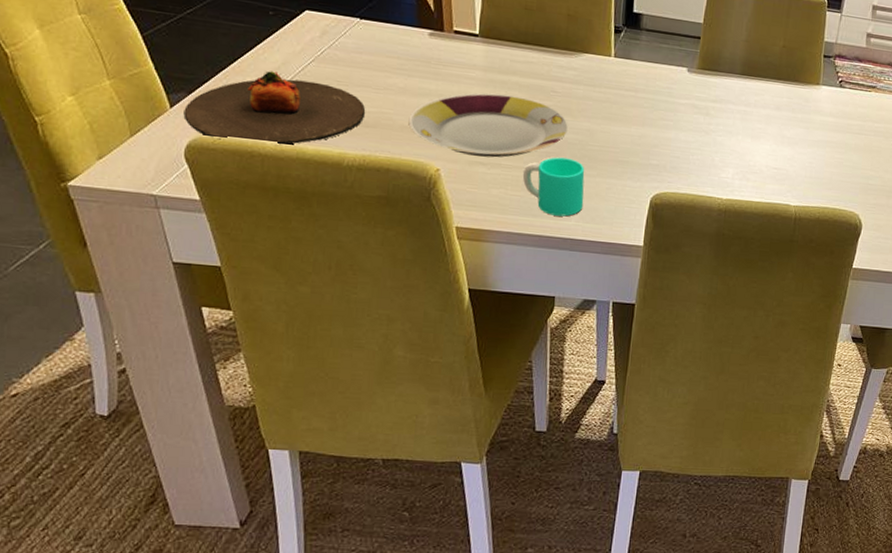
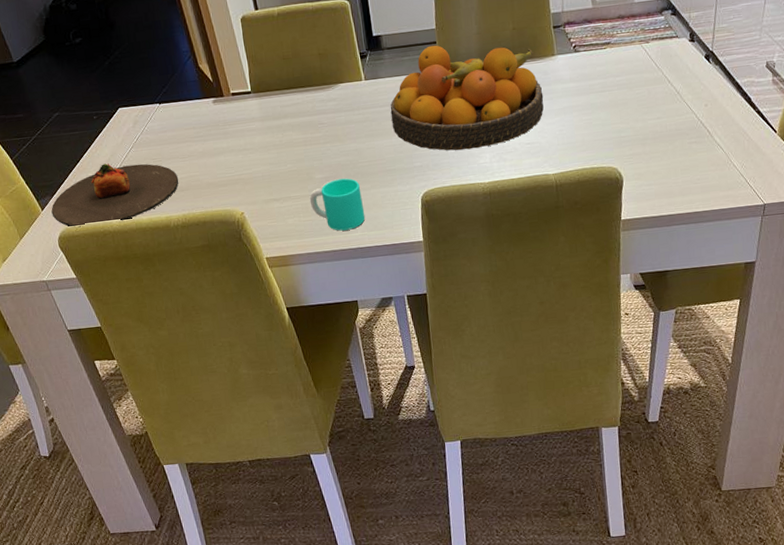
plate: present [408,93,568,158] -> none [211,135,339,196]
fruit bowl: none [634,39,801,162] -> present [390,45,544,151]

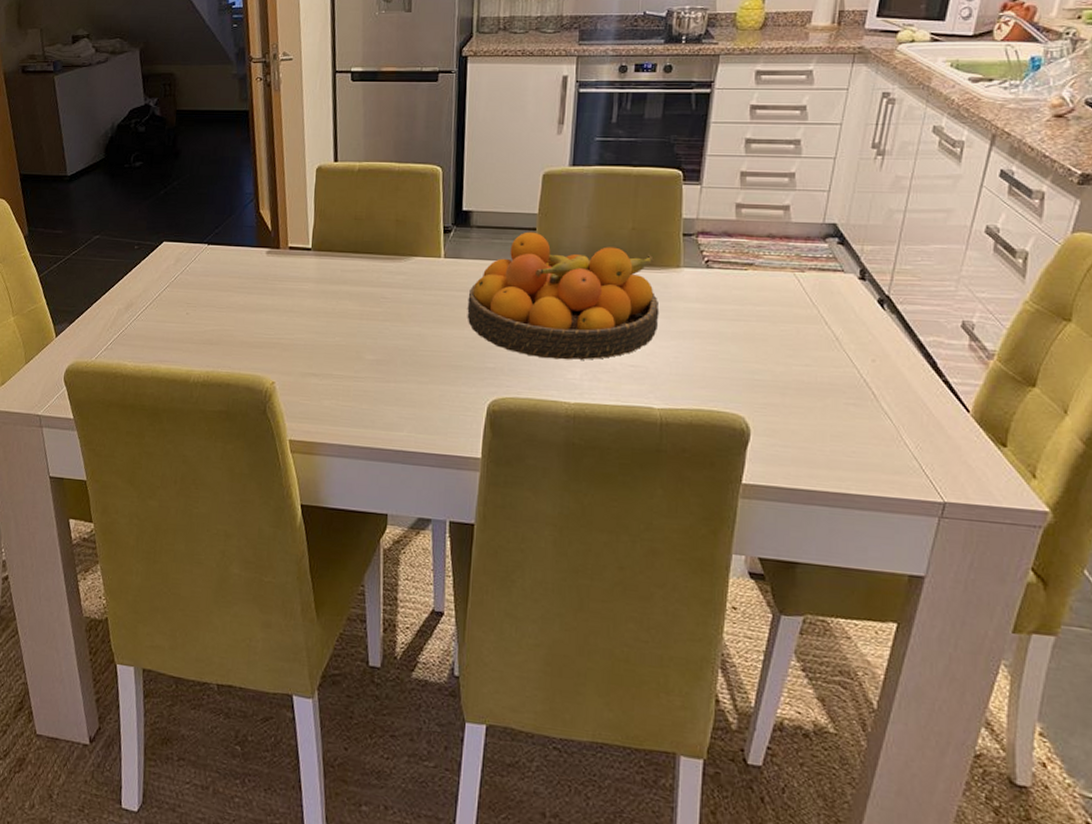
plate: present [51,163,179,228] -> none [65,298,211,366]
cup: present [310,178,366,231] -> none [354,364,417,427]

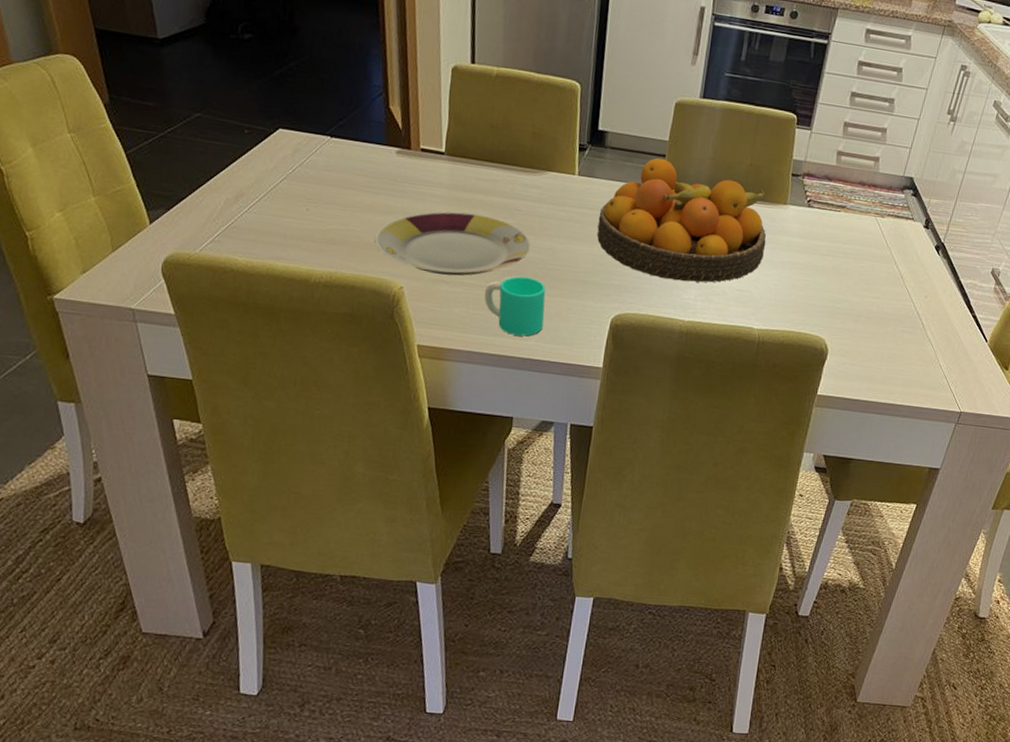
plate: none [247,304,398,368] -> present [374,211,530,276]
cup: none [354,364,417,427] -> present [484,276,546,337]

